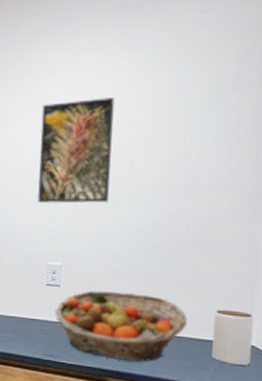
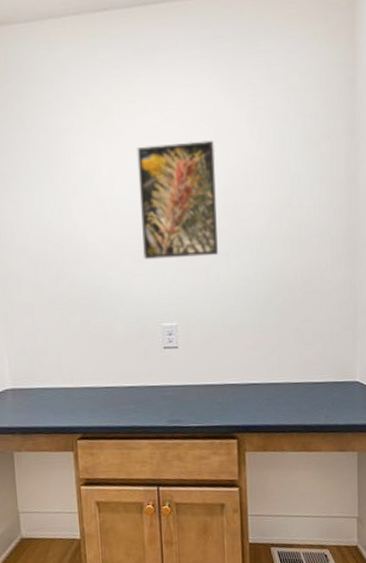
fruit basket: present [54,290,187,362] -> none [175,346,302,414]
jar: present [211,309,253,366] -> none [324,351,356,401]

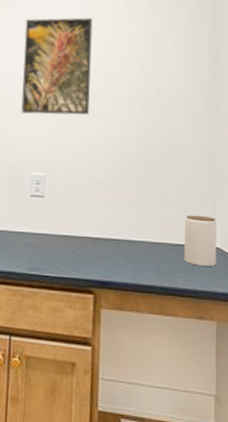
jar: none [324,351,356,401] -> present [183,215,217,266]

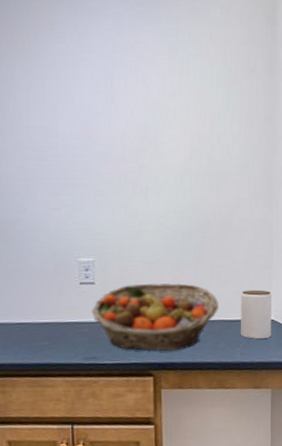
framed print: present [20,17,94,115] -> none [54,73,137,192]
fruit basket: none [39,200,162,269] -> present [91,283,218,351]

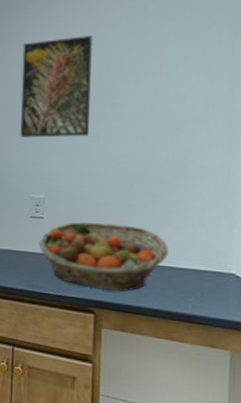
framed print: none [54,73,137,192] -> present [19,36,94,138]
jar: present [240,289,272,339] -> none [192,238,233,294]

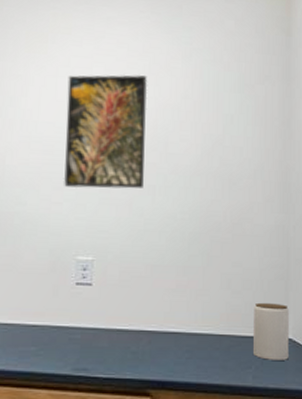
fruit basket: present [39,221,168,292] -> none [86,287,228,367]
jar: none [192,238,233,294] -> present [252,302,289,360]

